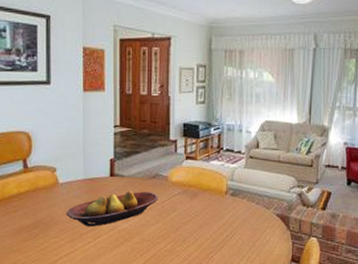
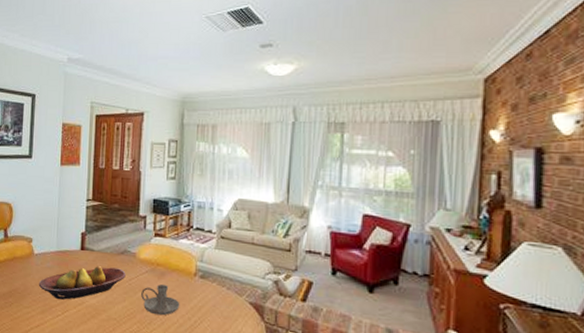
candle holder: none [174,203,213,233] -> present [141,284,180,316]

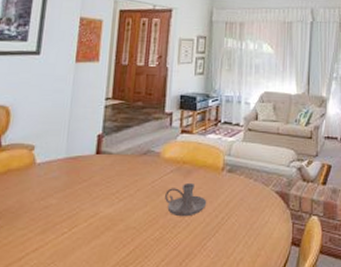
fruit bowl: present [38,266,126,300] -> none [39,170,148,213]

